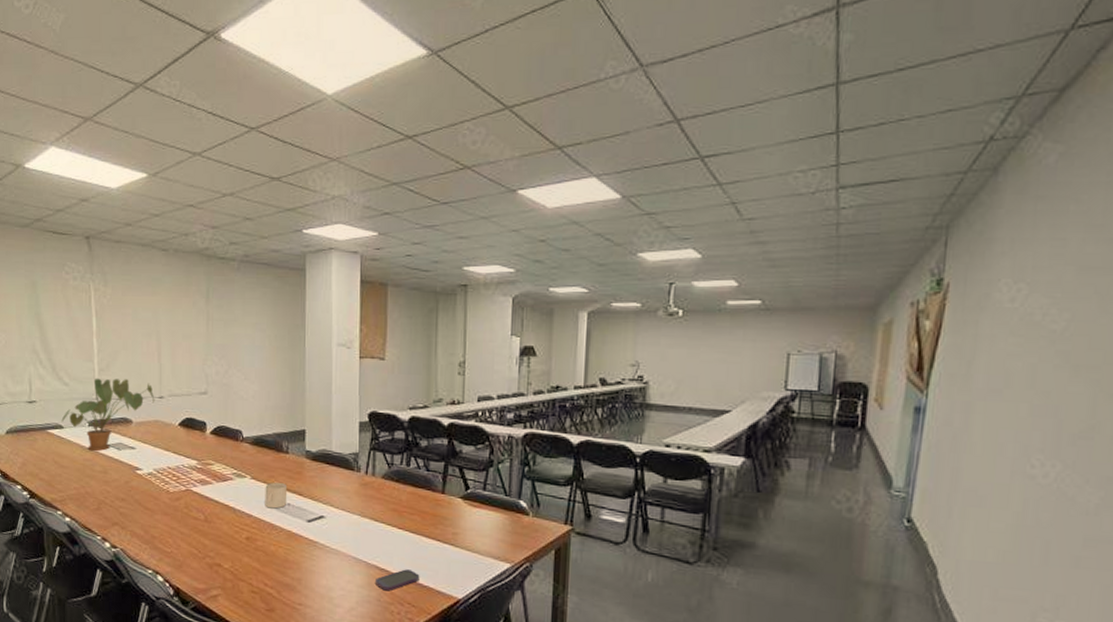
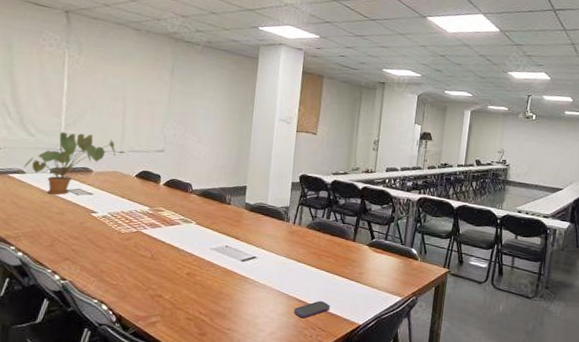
mug: present [265,482,288,509] -> none [206,228,227,250]

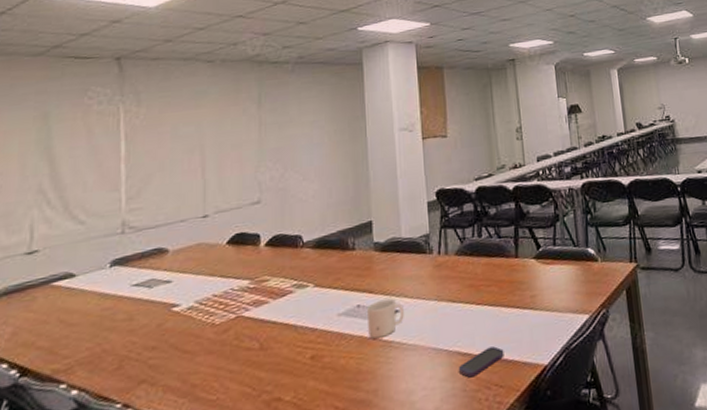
house plant: present [23,131,116,196] -> none [73,203,198,297]
mug: none [231,246,260,273] -> present [367,298,404,339]

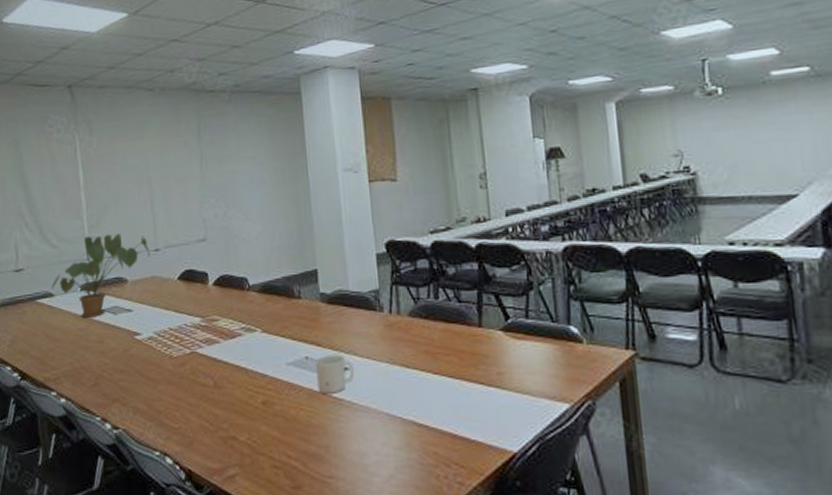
house plant: none [73,203,198,297] -> present [51,234,151,319]
mobile phone: present [458,346,504,378] -> none [413,422,466,451]

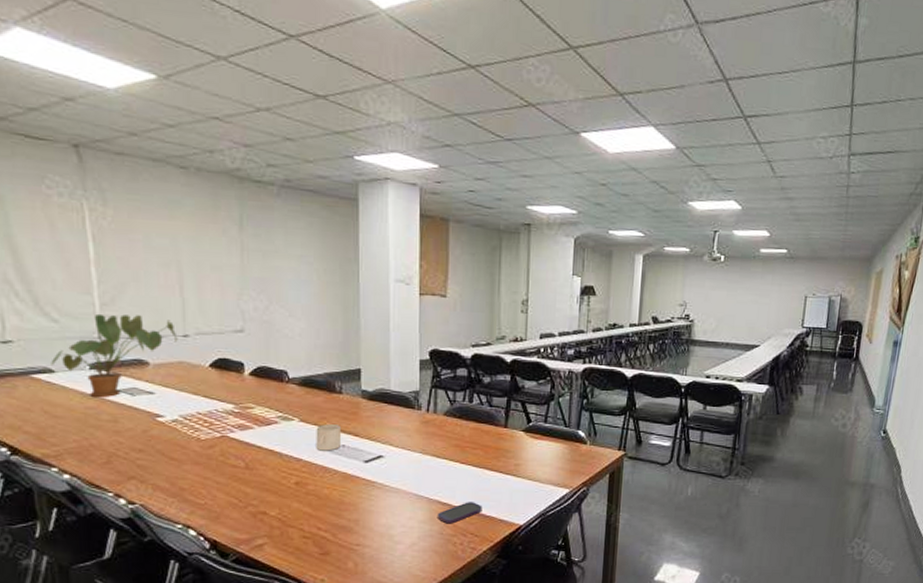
mug: none [278,334,305,365] -> present [316,424,342,451]
mug: present [316,354,354,394] -> none [352,444,388,477]
mobile phone: none [413,422,466,451] -> present [437,502,482,524]

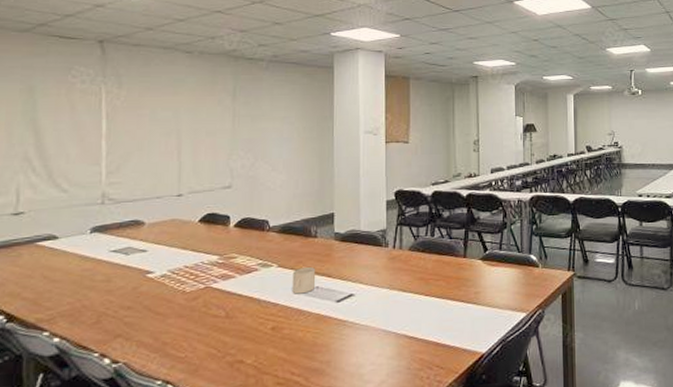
house plant: present [51,313,178,398] -> none [56,180,172,260]
mobile phone: present [437,502,482,524] -> none [404,333,447,358]

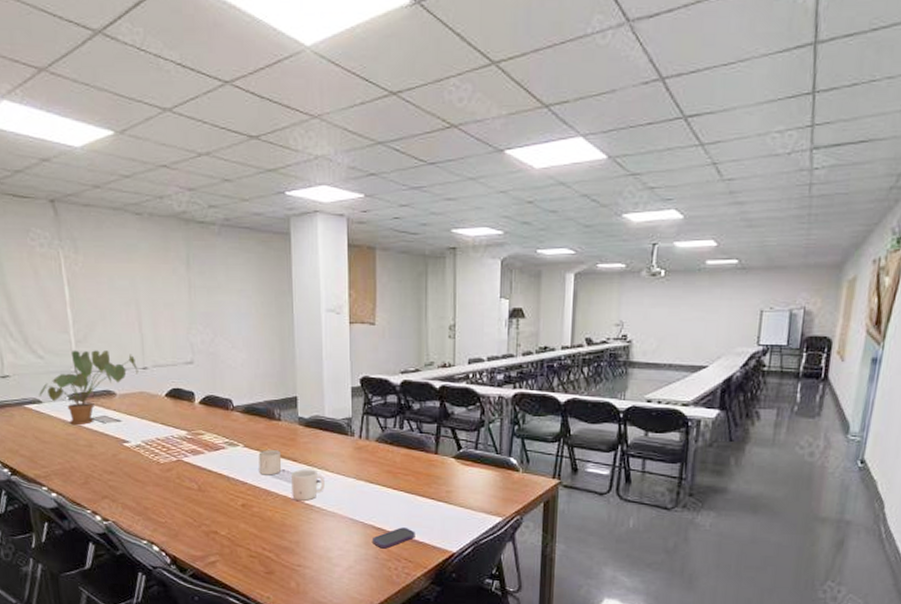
house plant: none [56,180,172,260] -> present [39,350,139,426]
mug: none [325,283,358,317] -> present [292,469,325,501]
mobile phone: none [404,333,447,358] -> present [371,527,415,549]

